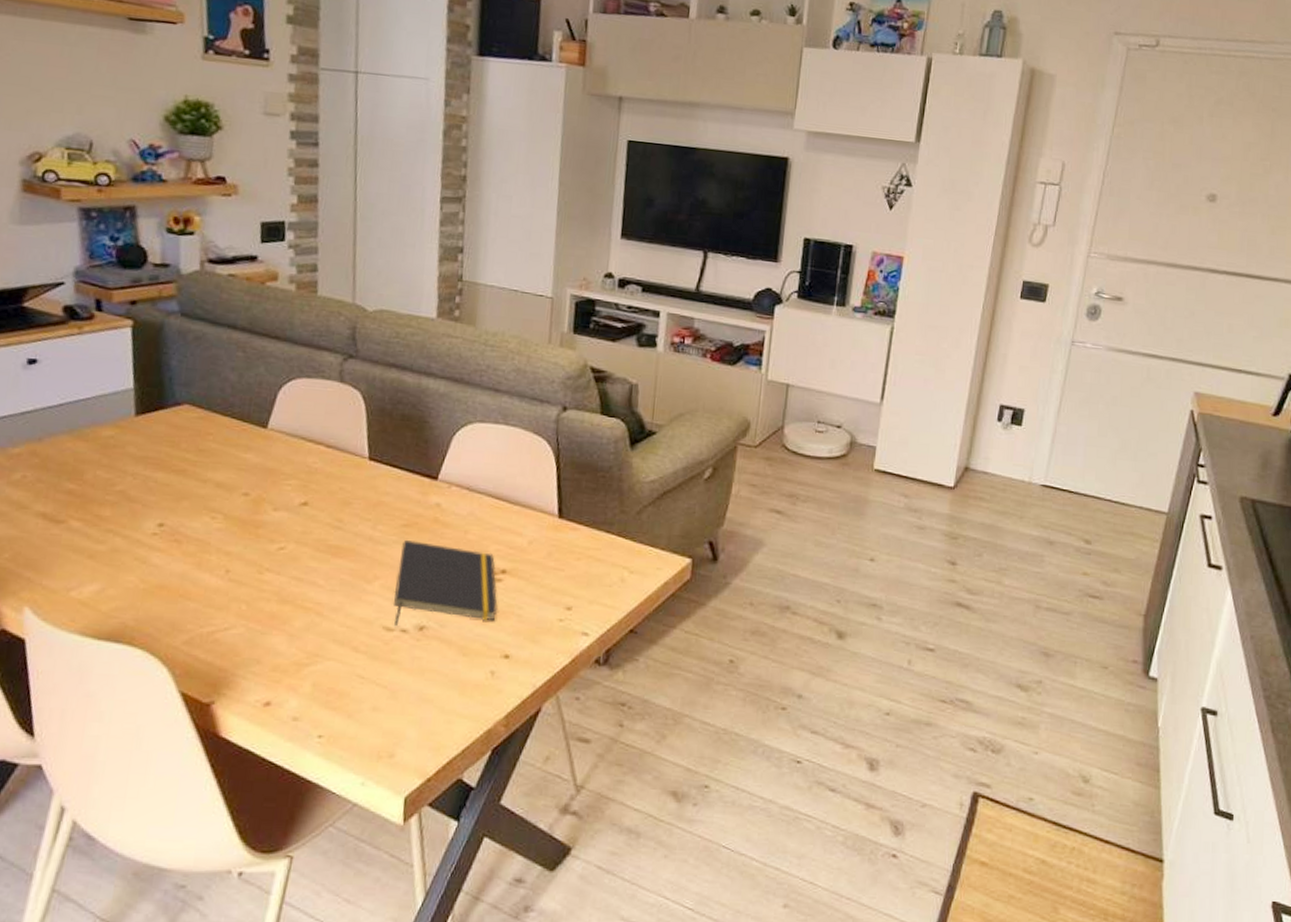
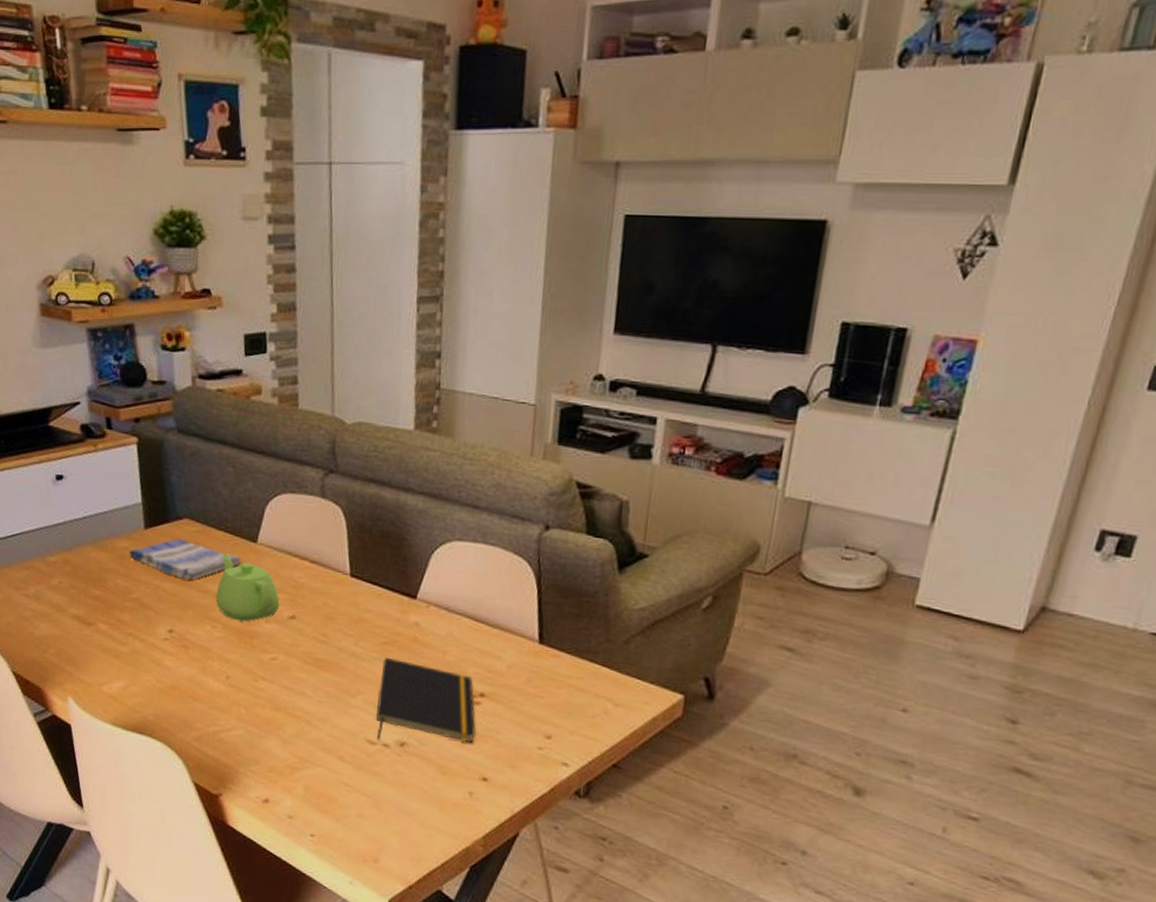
dish towel: none [115,425,248,469] -> present [129,538,241,580]
teapot: none [216,440,291,511] -> present [215,553,280,622]

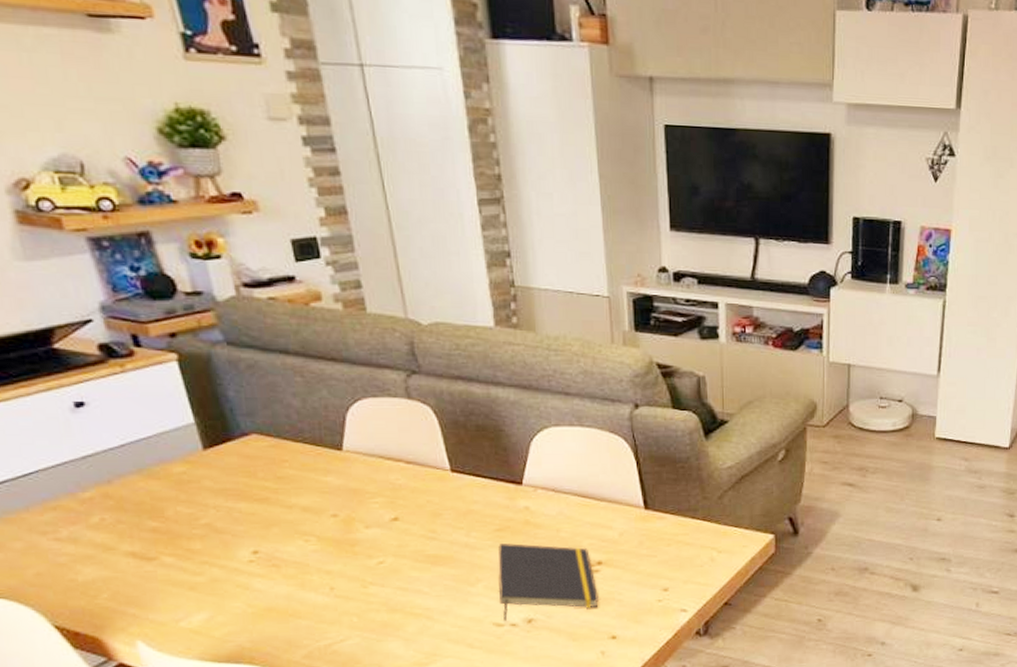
dish towel: present [129,538,241,580] -> none [188,456,327,497]
teapot: present [215,553,280,622] -> none [303,465,379,531]

